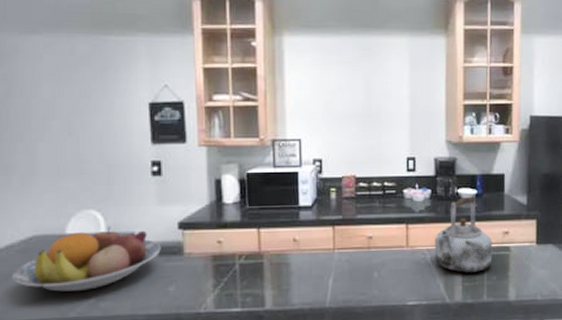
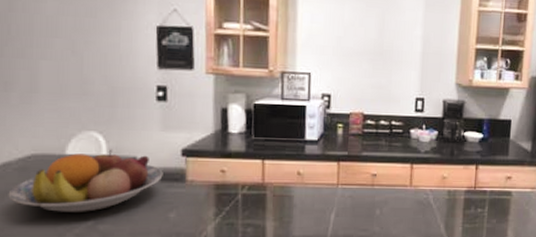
kettle: present [434,194,493,273] -> none [437,137,495,214]

